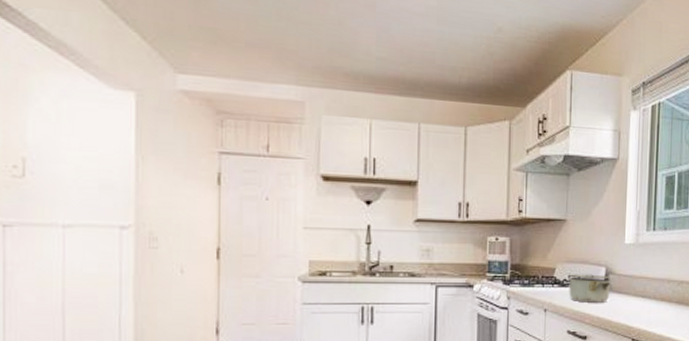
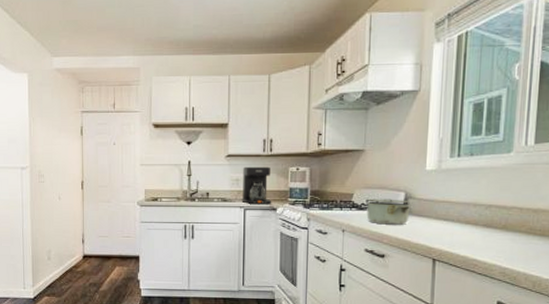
coffee maker: none [433,234,468,281] -> present [241,166,272,205]

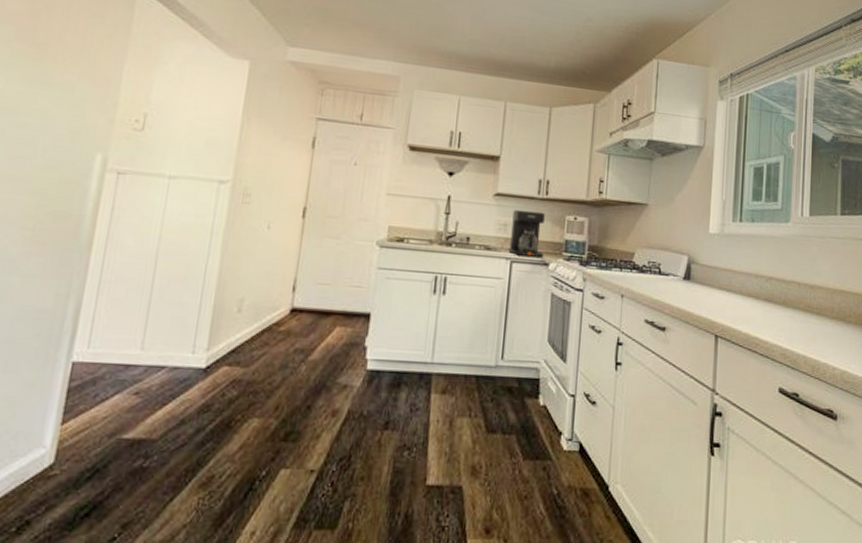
saucepan: present [366,199,410,225] -> none [648,260,693,293]

